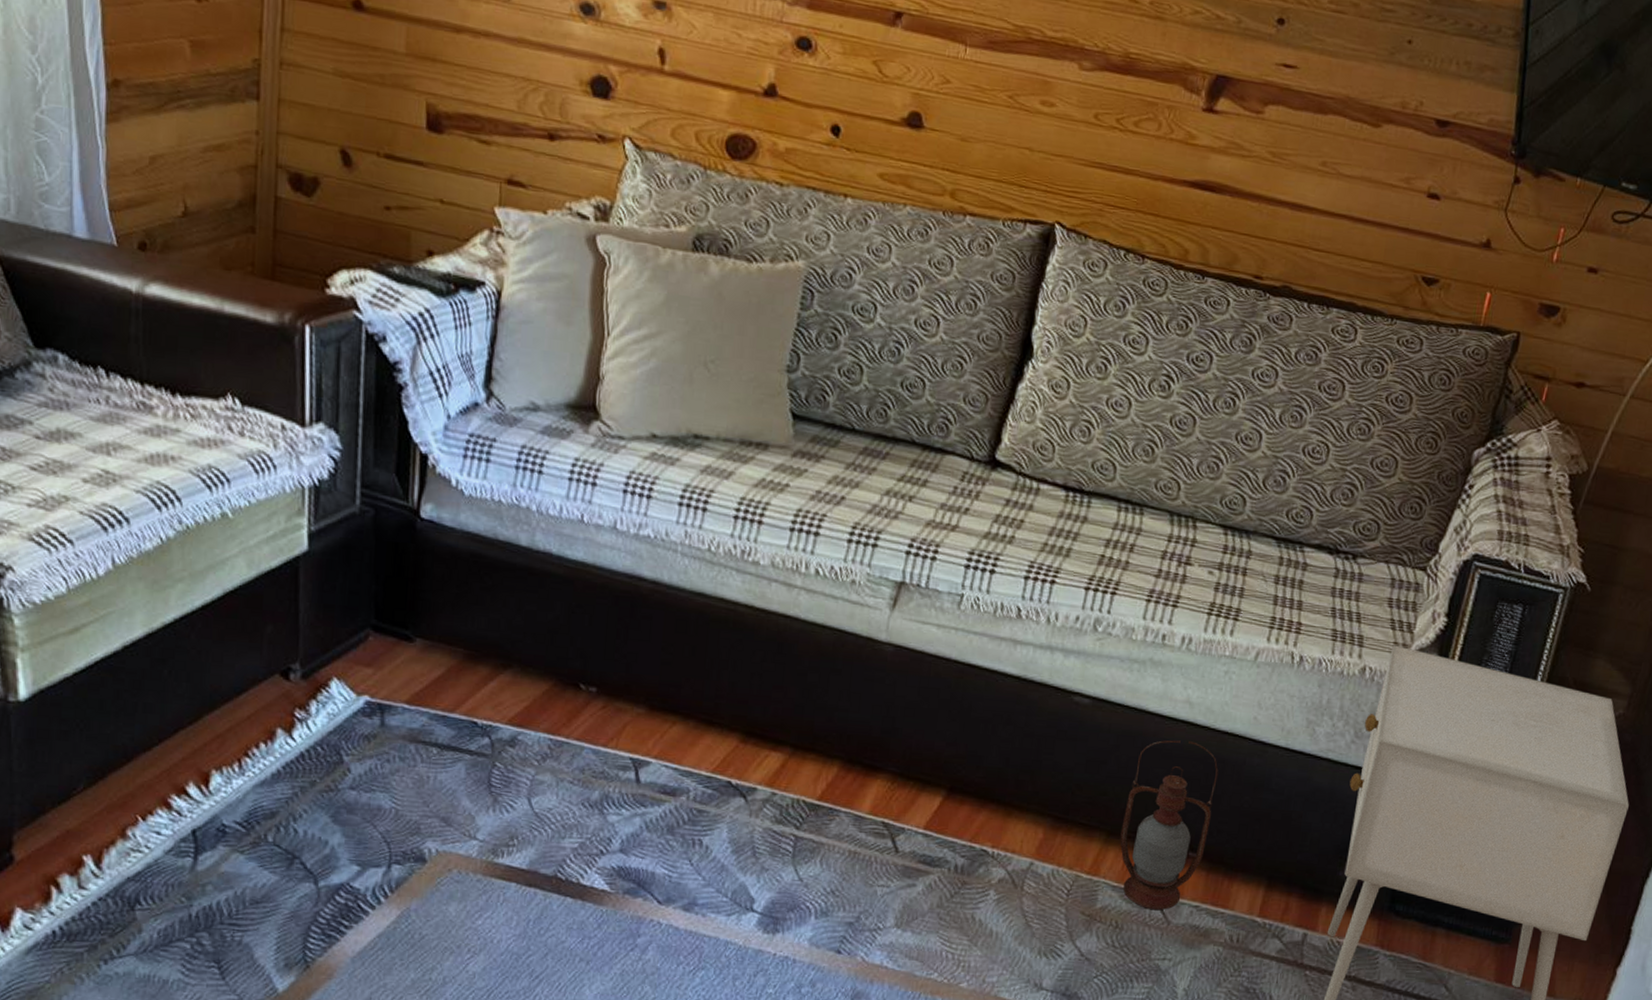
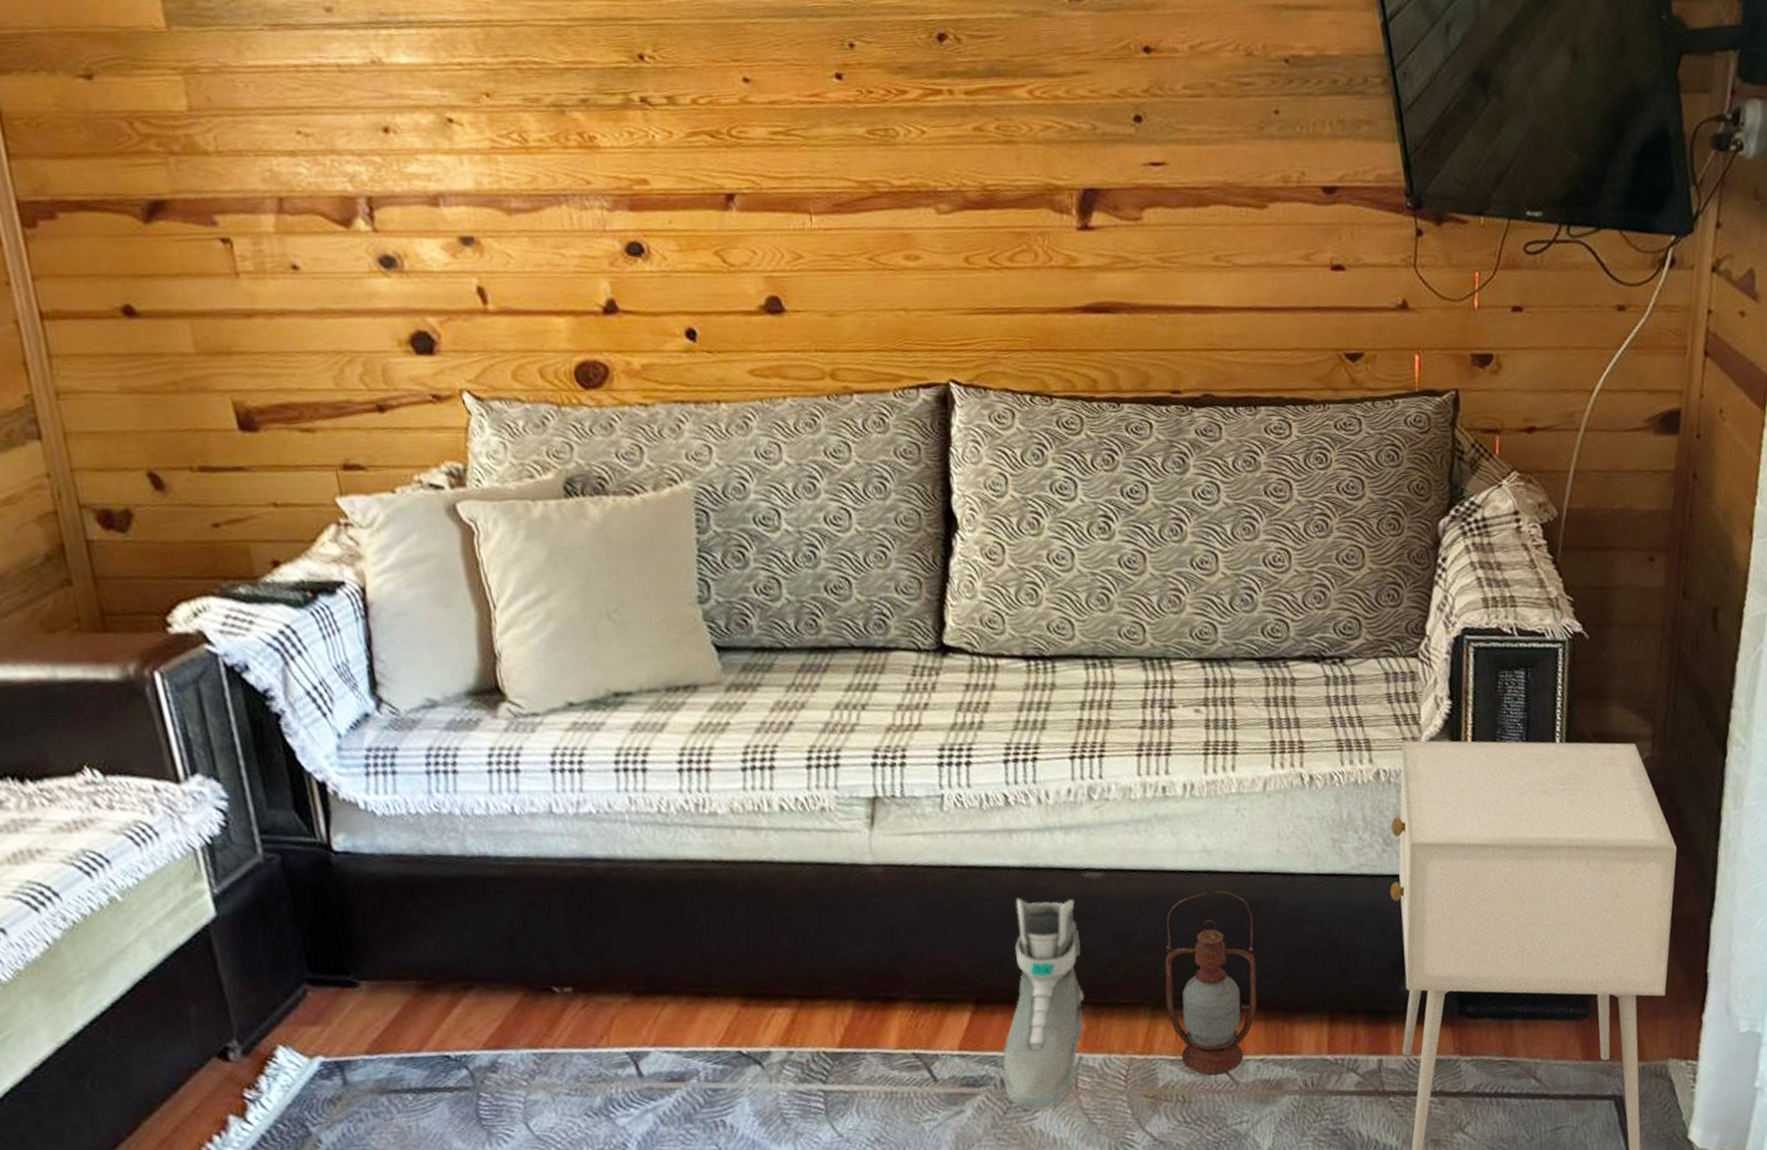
sneaker: none [957,704,1059,902] -> present [1002,898,1085,1111]

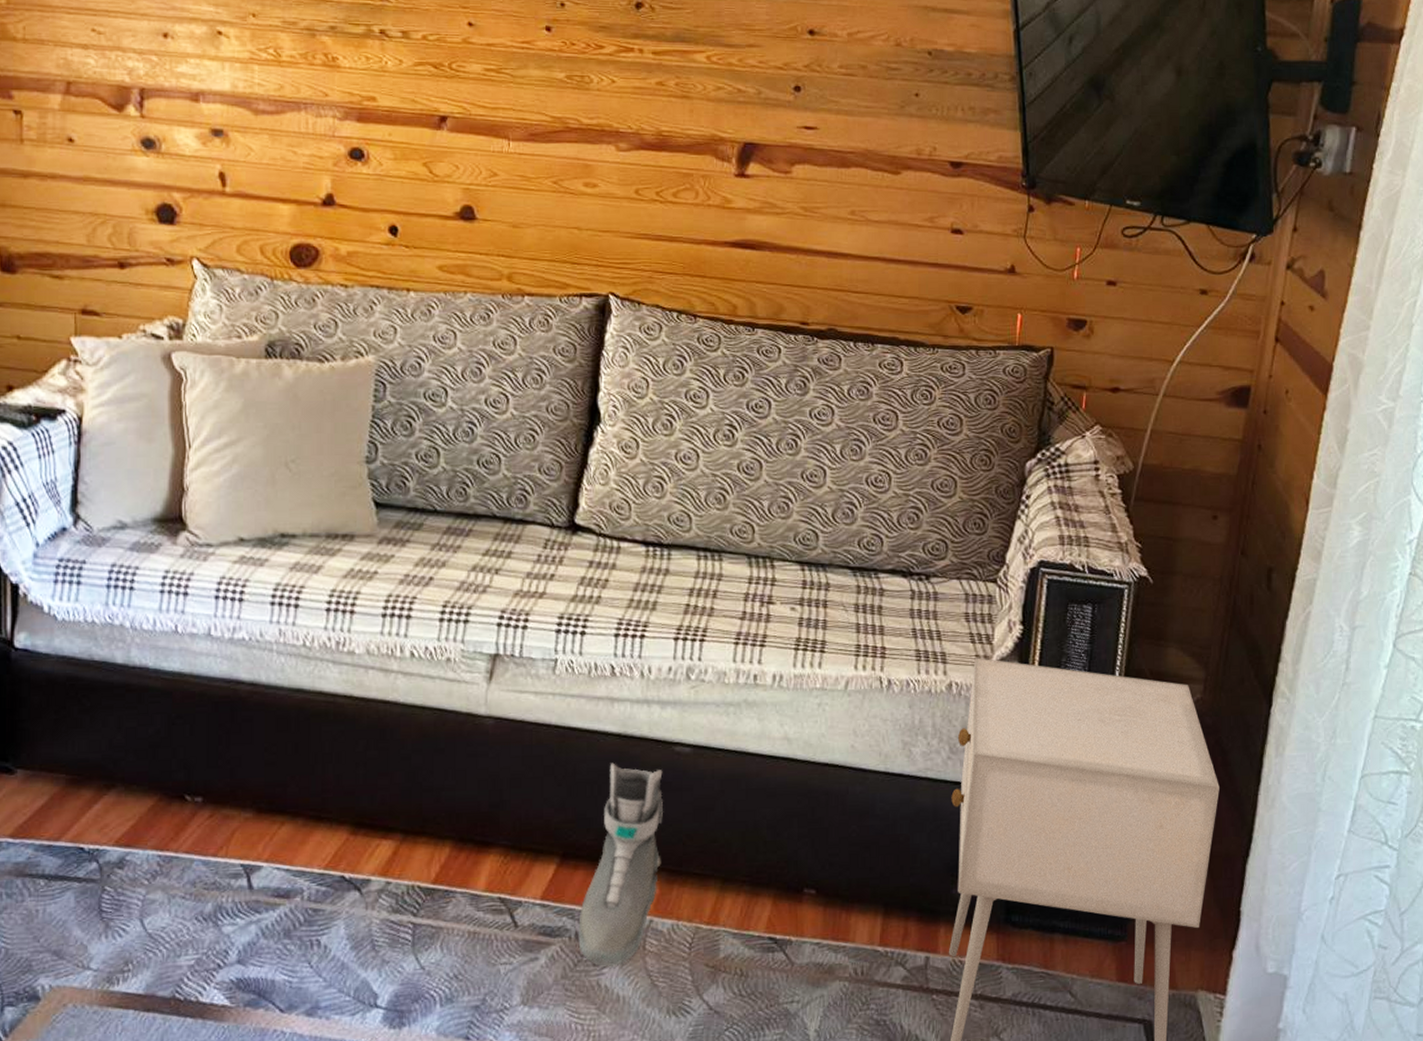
lantern: present [1164,890,1257,1075] -> none [735,777,823,952]

